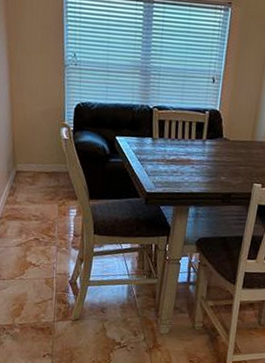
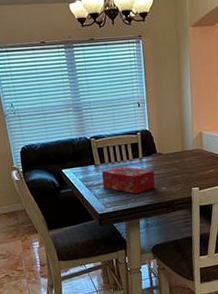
tissue box: none [157,144,216,179] -> present [101,166,156,194]

